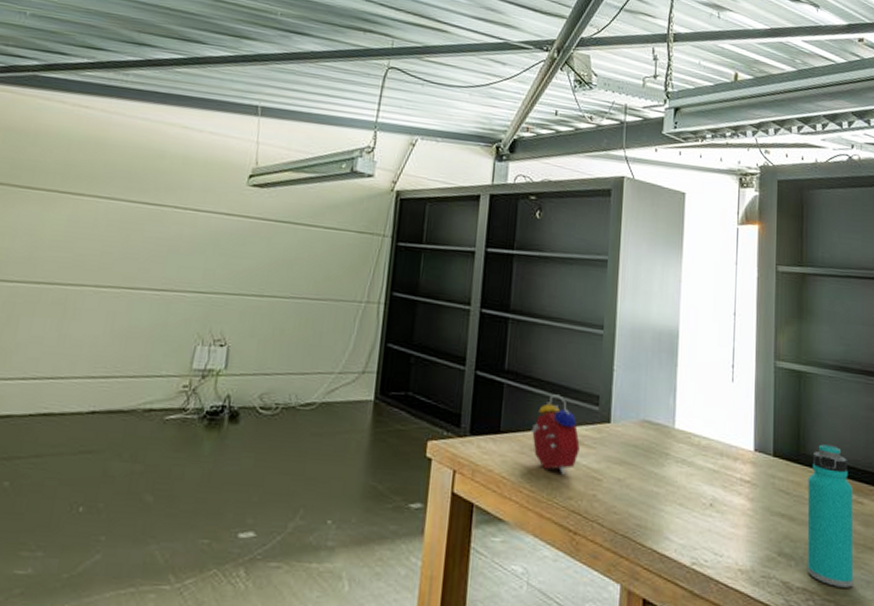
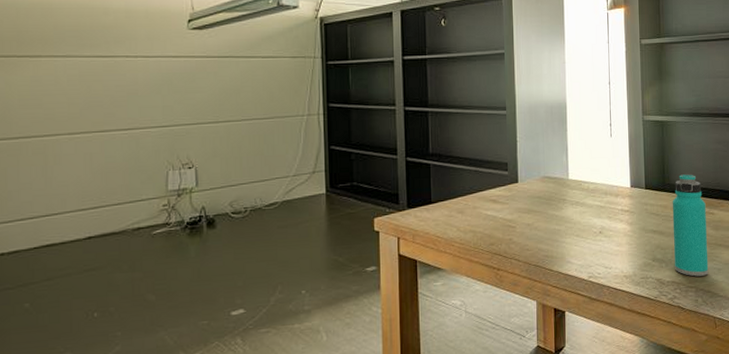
alarm clock: present [531,394,580,475] -> none [456,167,496,228]

